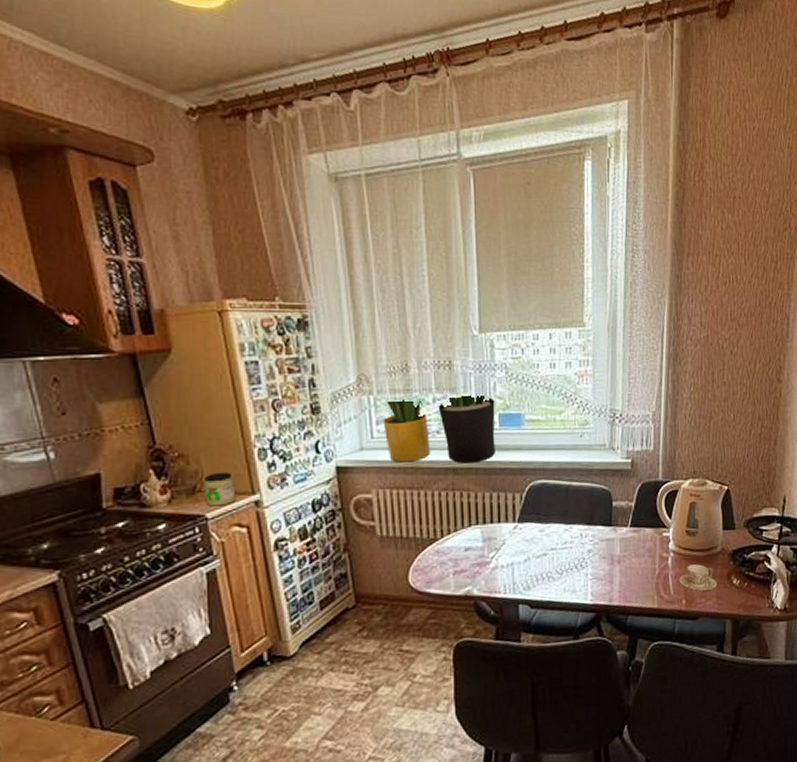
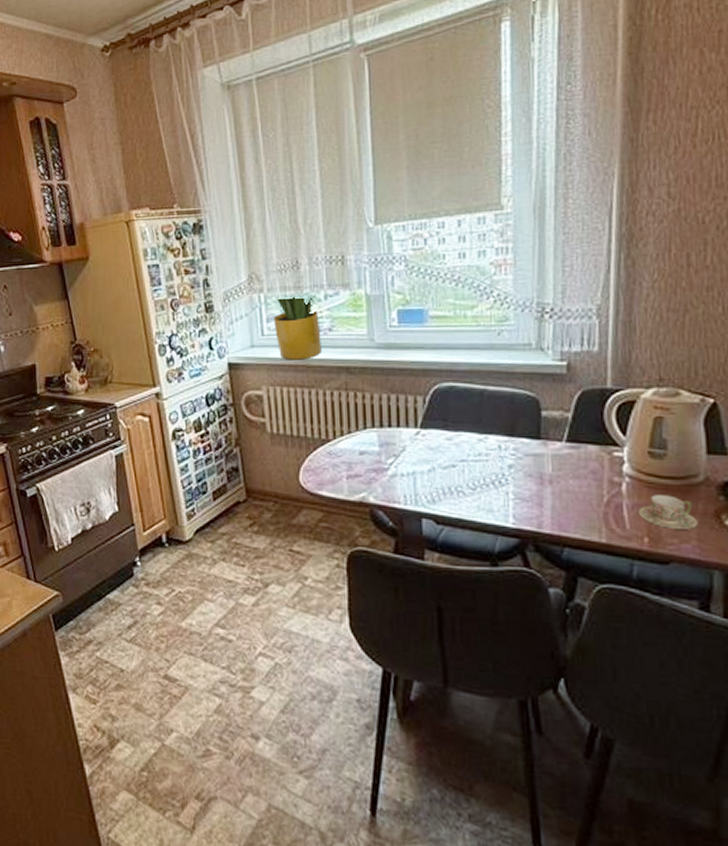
jar: present [203,472,236,507] -> none [113,366,140,396]
planter: present [438,393,496,463] -> none [330,288,394,362]

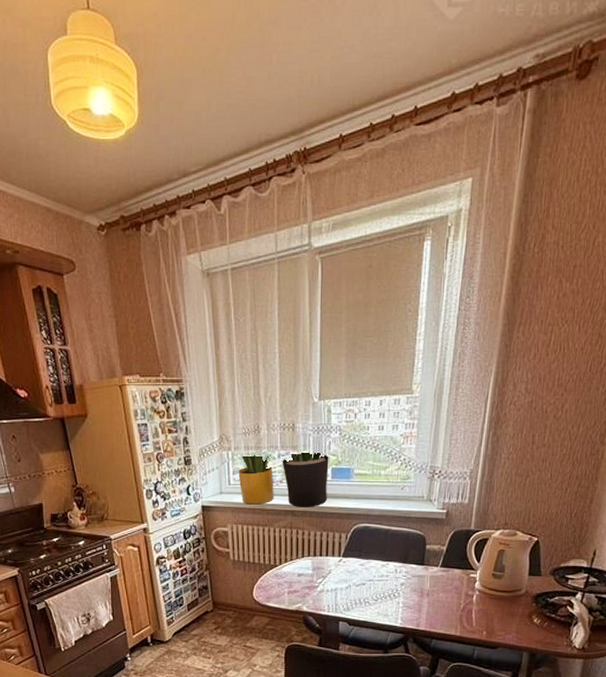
planter: none [330,288,394,362] -> present [282,450,329,507]
teacup: present [639,495,699,529] -> none [482,603,518,625]

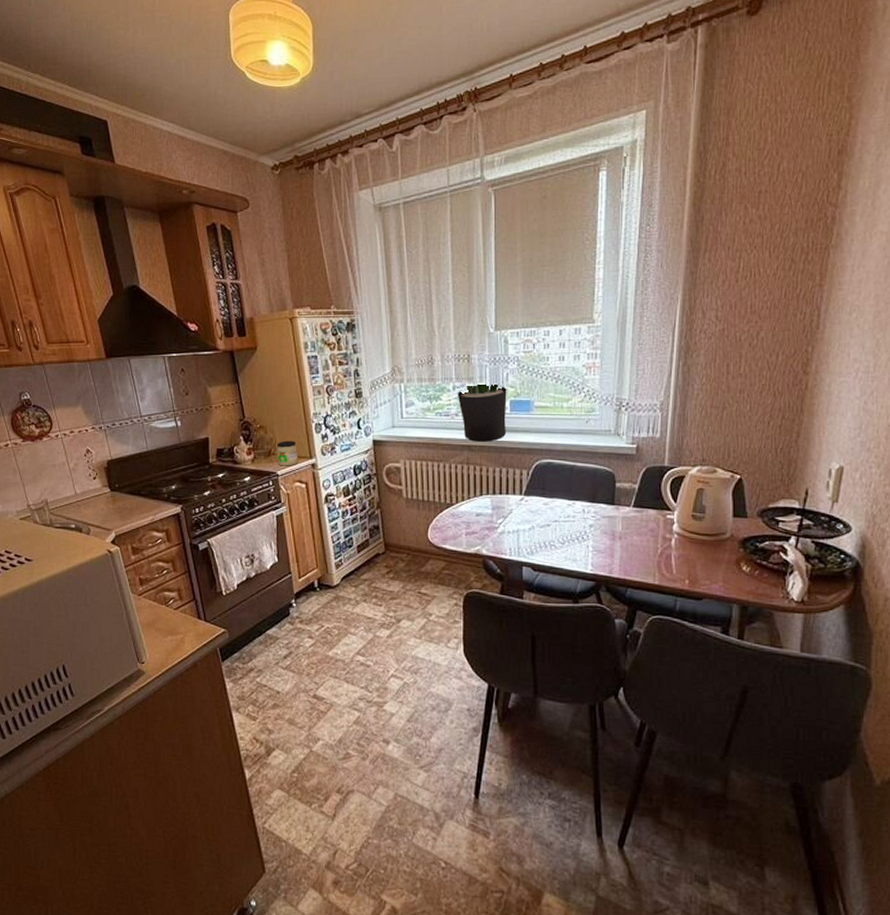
jar: none [109,506,131,531] -> present [276,440,299,466]
planter: present [238,454,274,505] -> none [411,386,449,439]

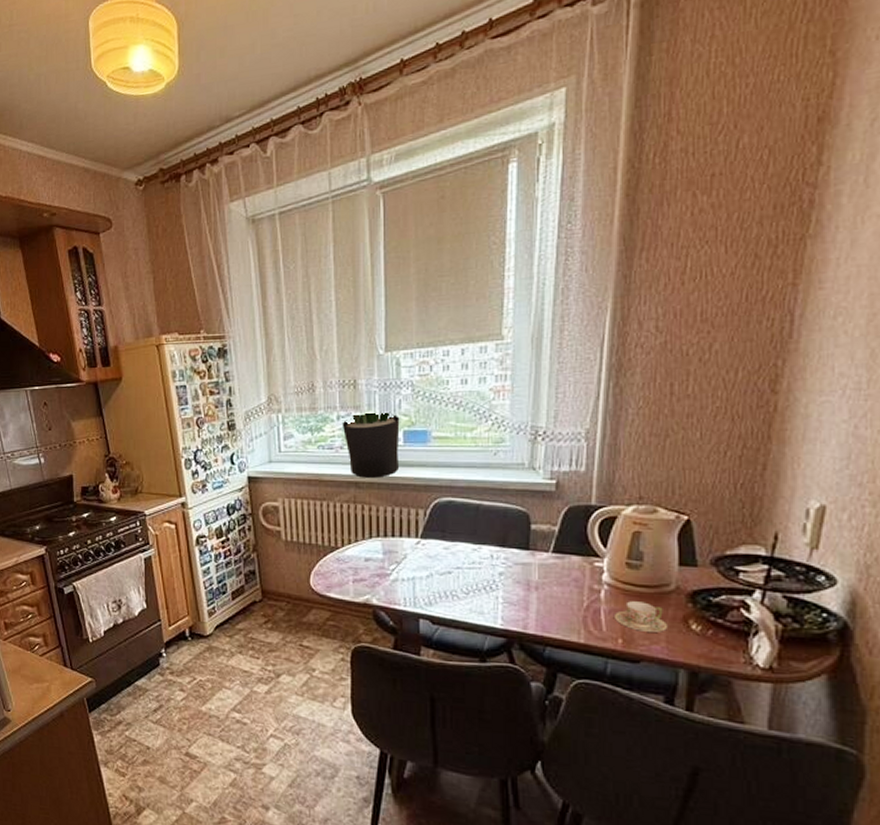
jar: present [276,440,299,466] -> none [143,478,167,505]
teacup: none [683,548,725,574] -> present [615,601,669,632]

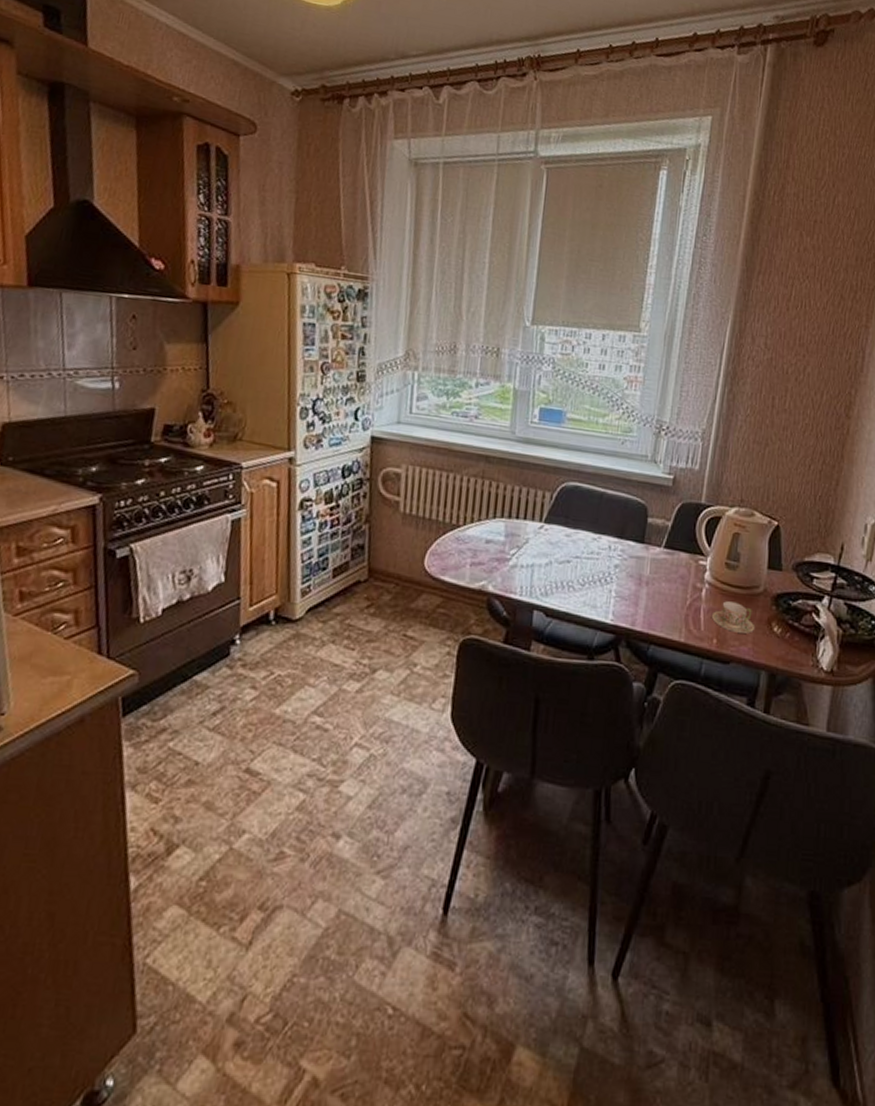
planter: present [342,410,400,478] -> none [479,381,538,454]

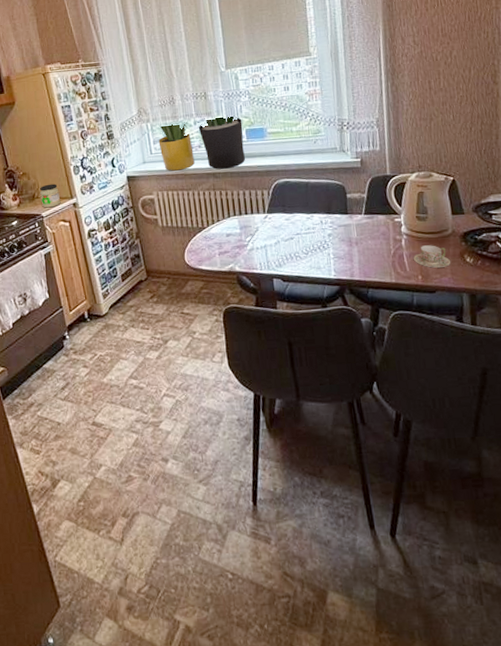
jar: none [244,424,274,458] -> present [39,183,61,208]
planter: none [423,378,468,444] -> present [158,122,195,171]
planter: none [479,381,538,454] -> present [198,115,245,169]

